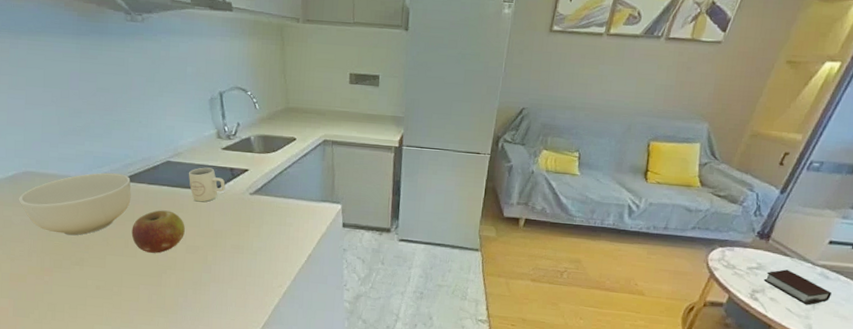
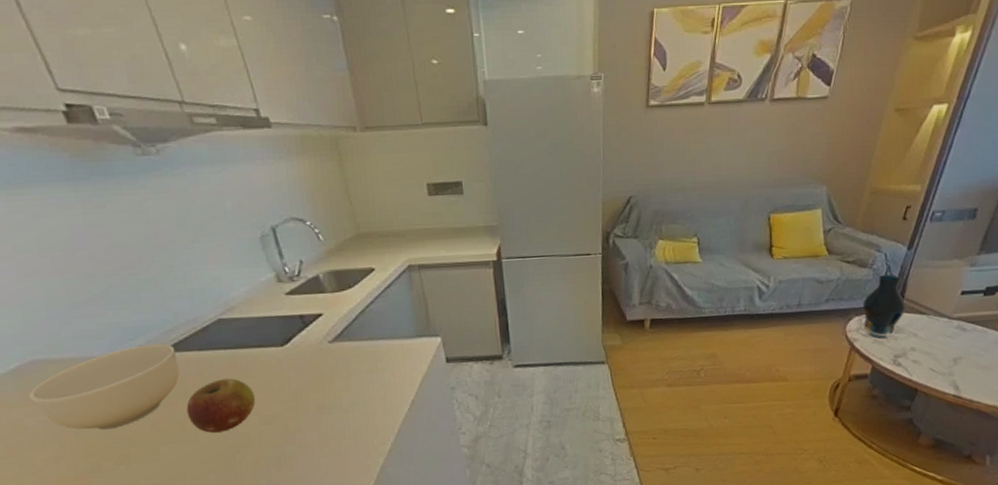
mug: present [188,167,225,202] -> none [247,319,297,362]
vase: none [726,213,771,273] -> present [863,275,906,339]
bible: present [764,269,831,306] -> none [905,328,970,362]

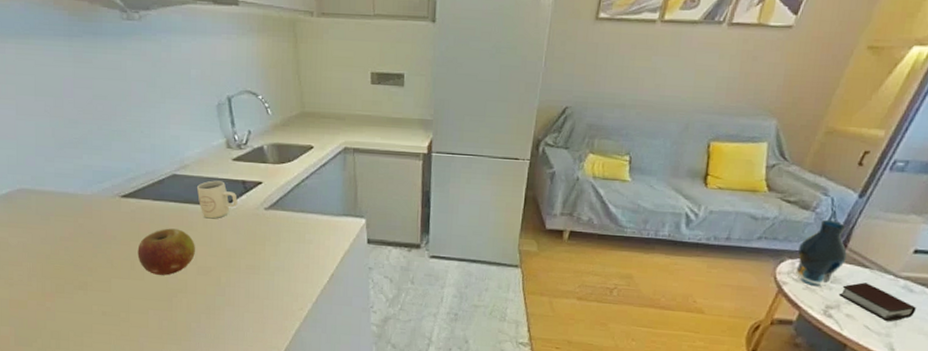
bowl: present [28,343,180,430] -> none [14,188,135,258]
mug: none [247,319,297,362] -> present [196,180,238,219]
bible: none [905,328,970,362] -> present [840,282,916,322]

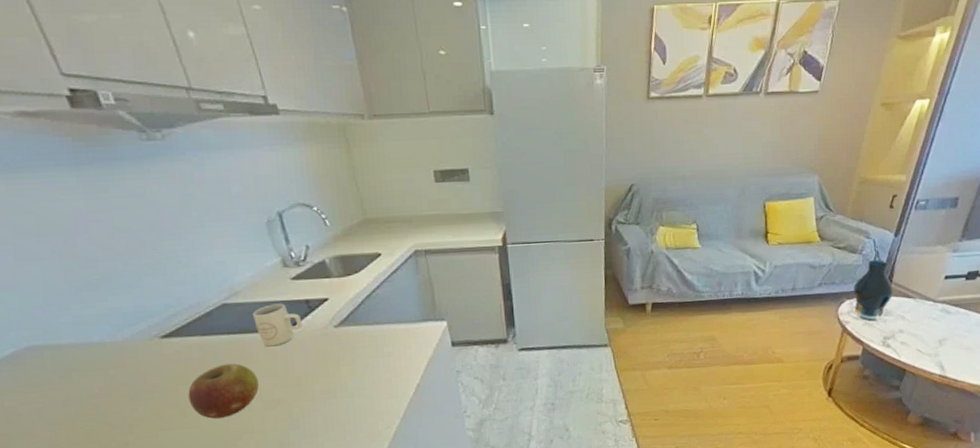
bible: present [840,282,916,322] -> none [893,311,954,343]

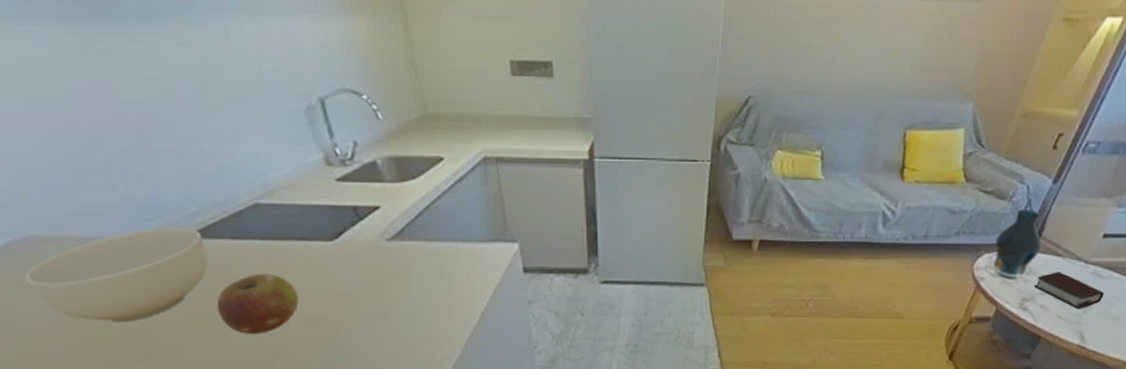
bowl: none [23,328,182,417] -> present [23,228,208,323]
mug: present [252,303,303,347] -> none [289,208,349,258]
bible: none [893,311,954,343] -> present [1034,272,1104,310]

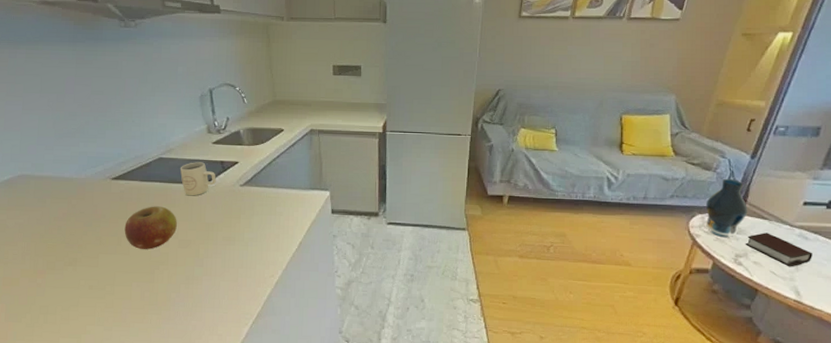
bowl: present [23,228,208,323] -> none [13,172,124,236]
mug: none [289,208,349,258] -> present [179,162,216,196]

